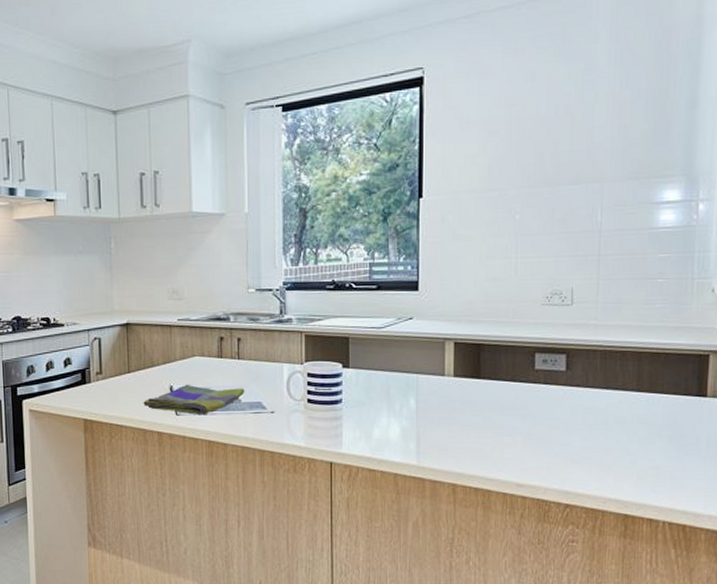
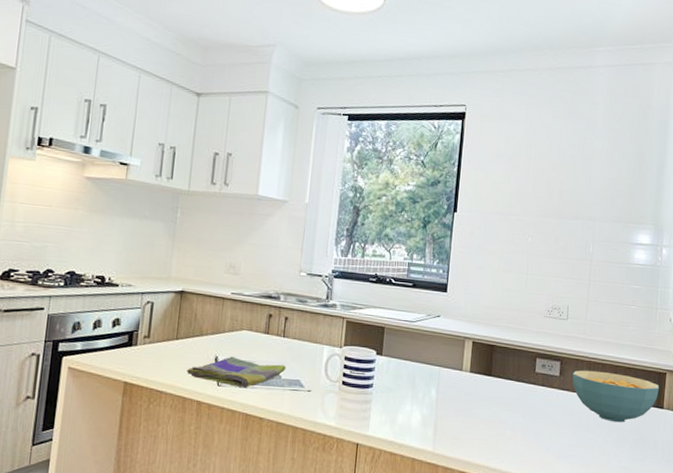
cereal bowl: none [583,360,701,418] -> present [572,370,660,423]

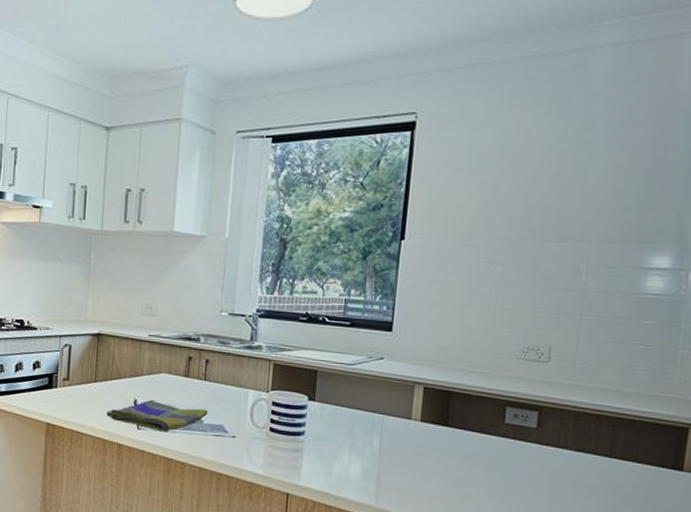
cereal bowl: present [572,370,660,423] -> none [554,422,679,486]

